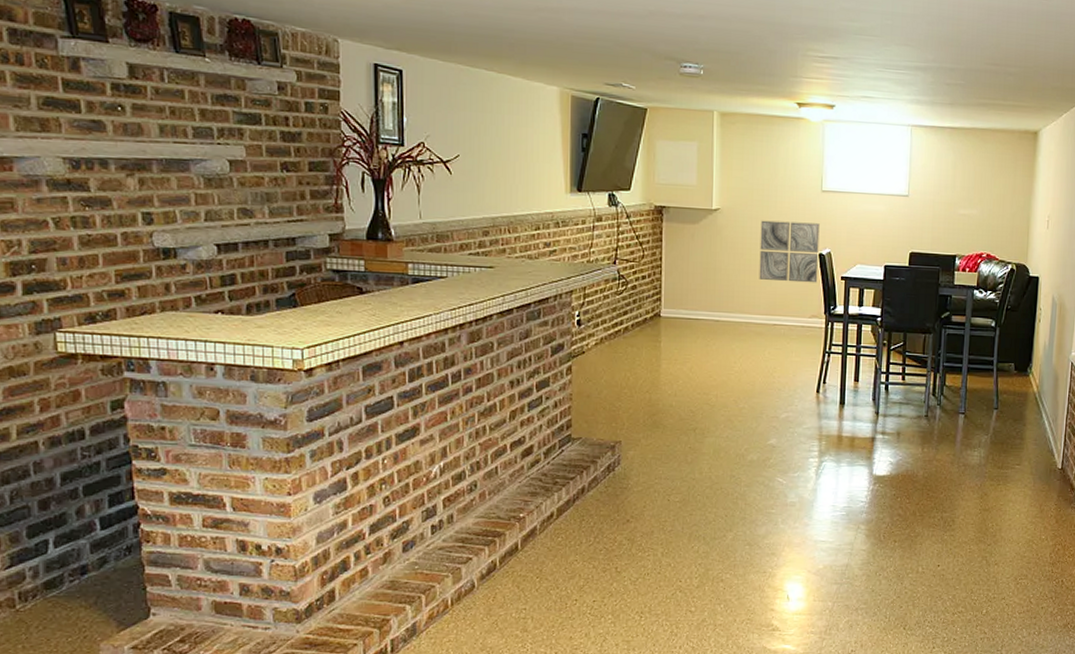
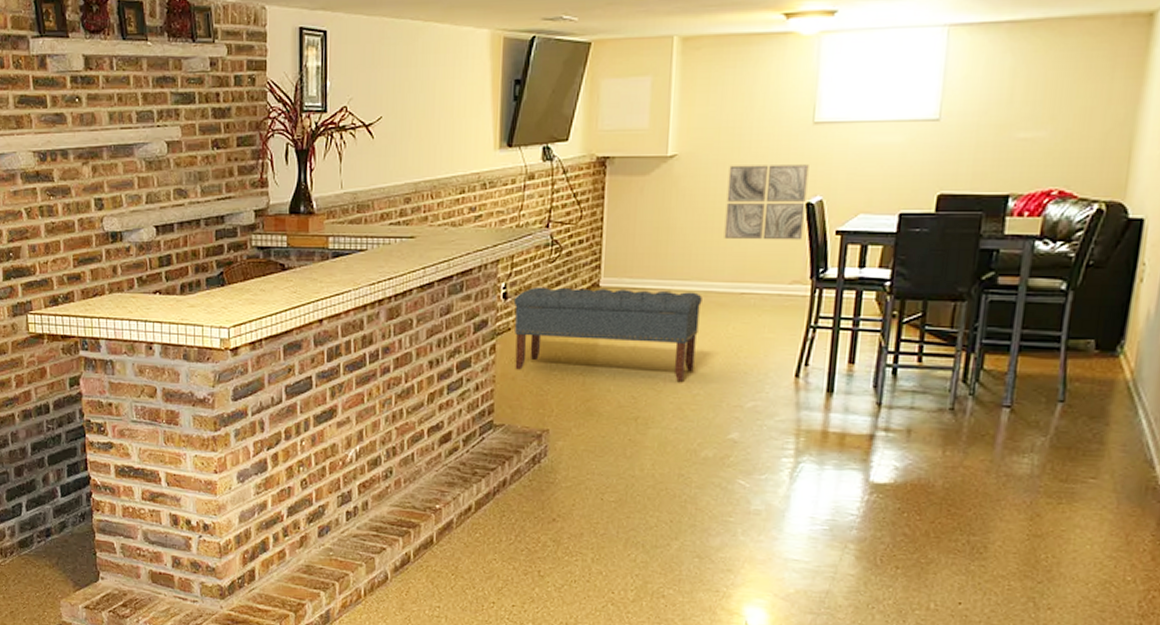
bench: none [586,315,744,397] -> present [513,286,702,381]

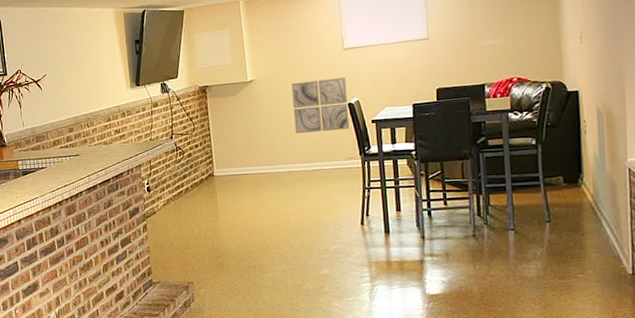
bench: present [513,286,702,381] -> none [155,173,289,241]

